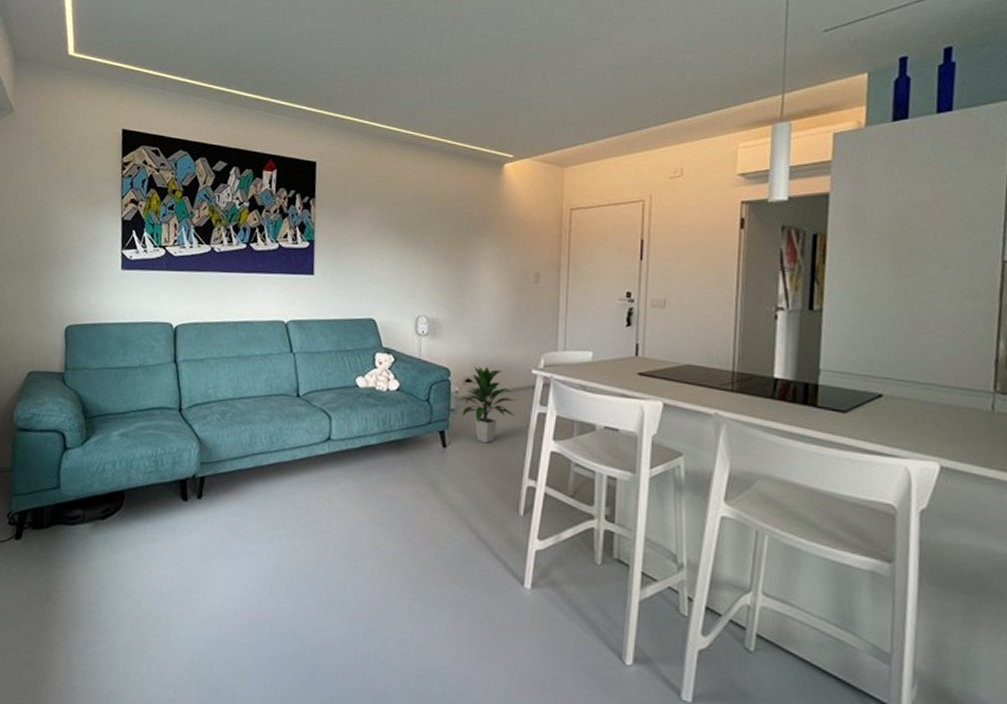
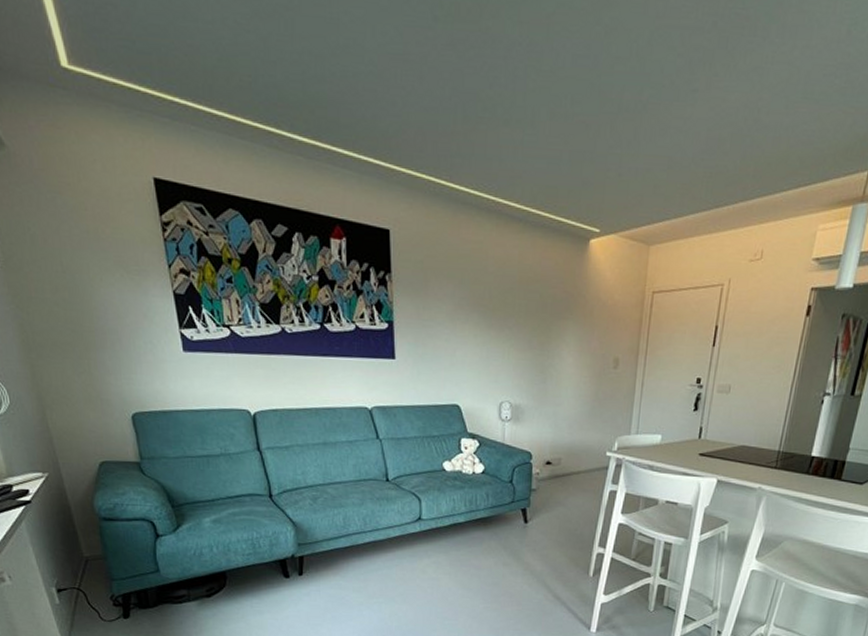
indoor plant: present [461,366,516,444] -> none [541,449,591,519]

